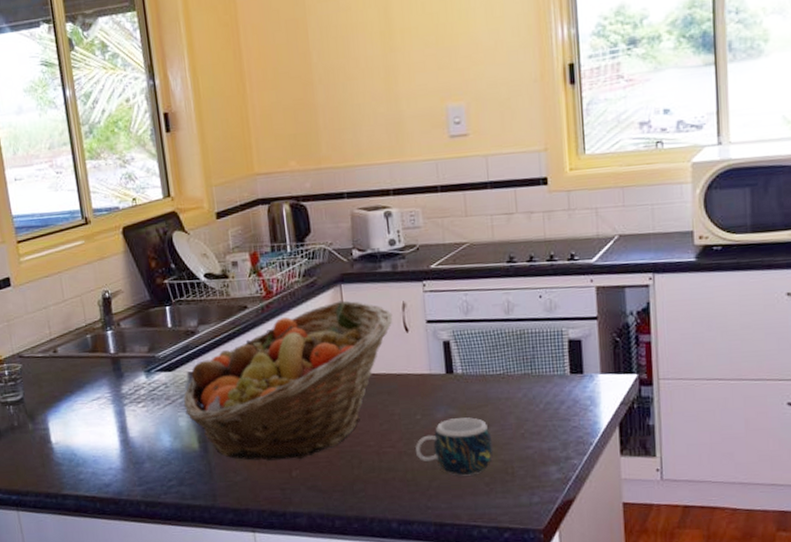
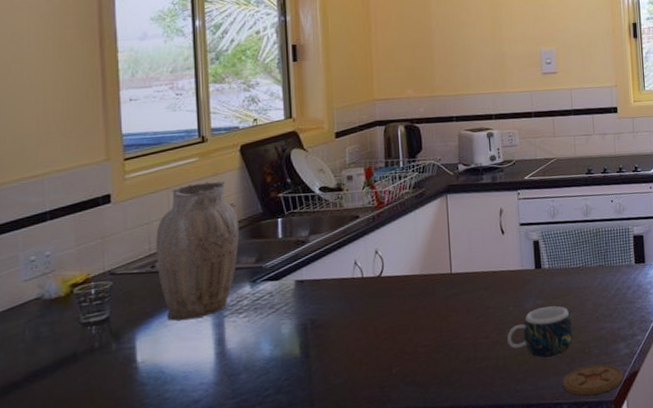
vase: none [54,265,131,407] -> present [156,181,240,322]
fruit basket: present [183,300,393,461] -> none [287,208,491,362]
coaster: none [481,487,555,521] -> present [562,364,624,395]

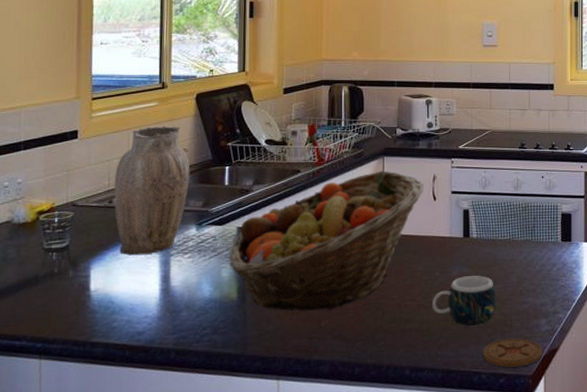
fruit basket: none [287,208,491,362] -> present [228,170,424,311]

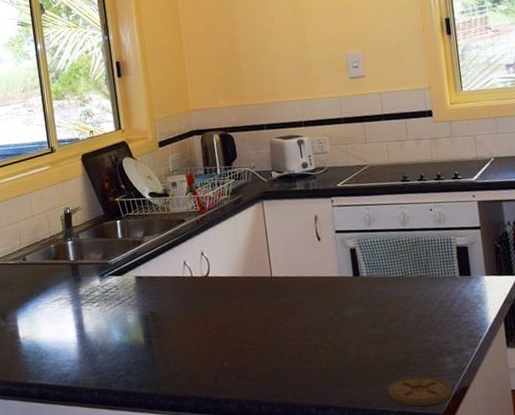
vase: present [114,126,190,256] -> none [24,186,88,306]
fruit basket: present [228,170,424,311] -> none [131,214,307,353]
mug: present [432,276,497,327] -> none [329,314,397,366]

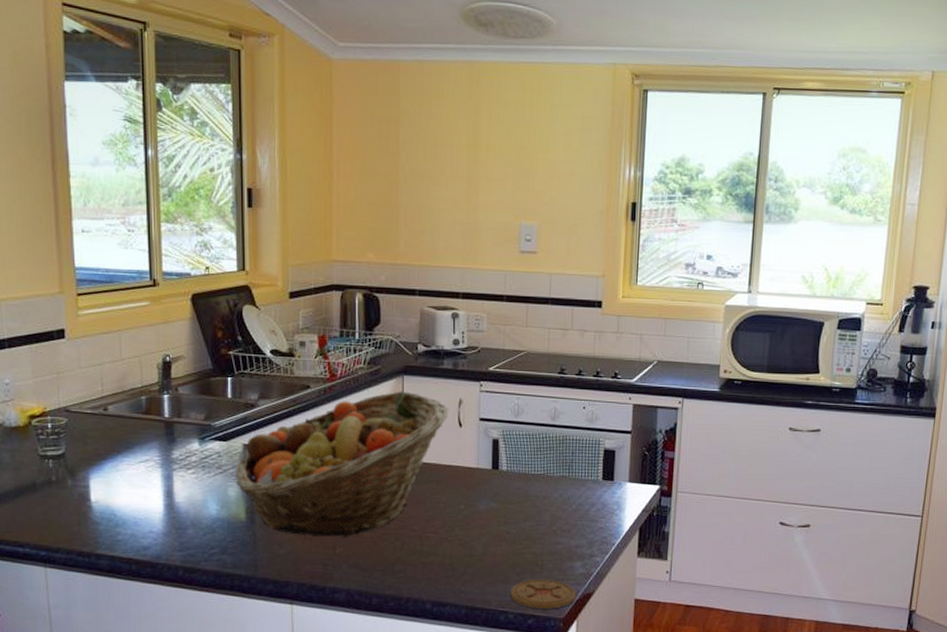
fruit basket: none [131,214,307,353] -> present [235,391,449,538]

